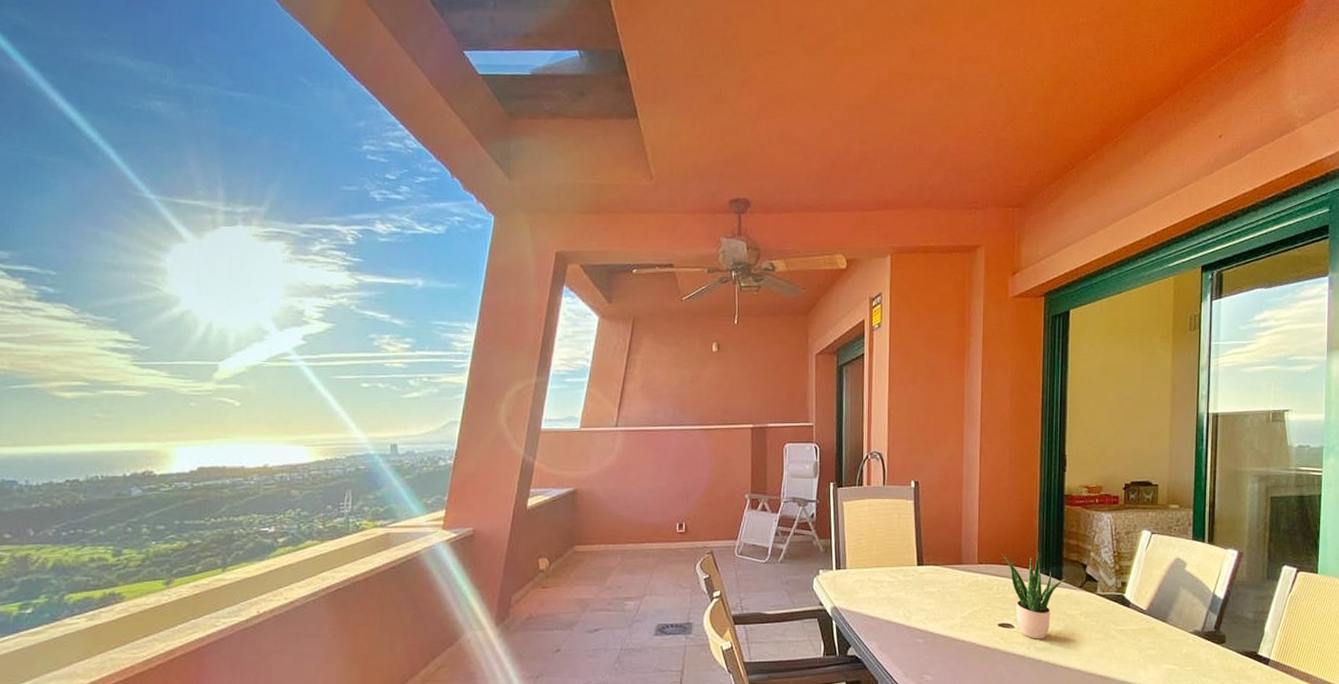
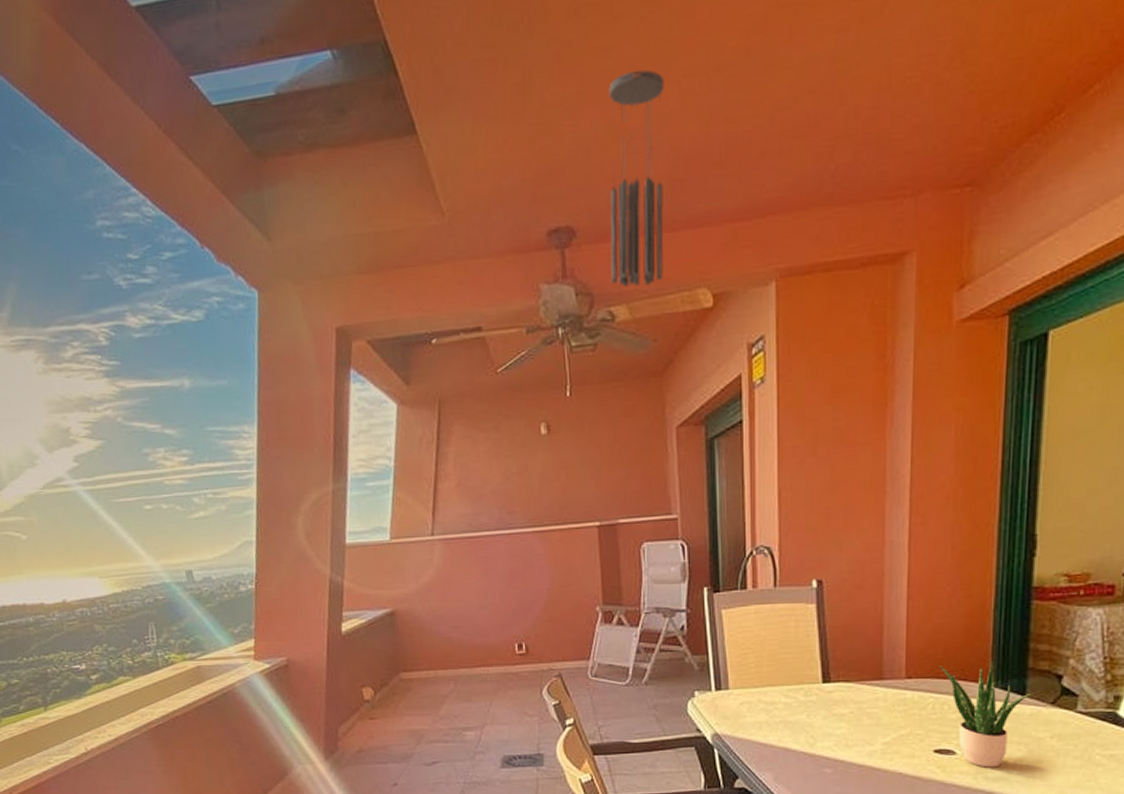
wind chime: none [773,99,819,247] -> present [609,69,664,287]

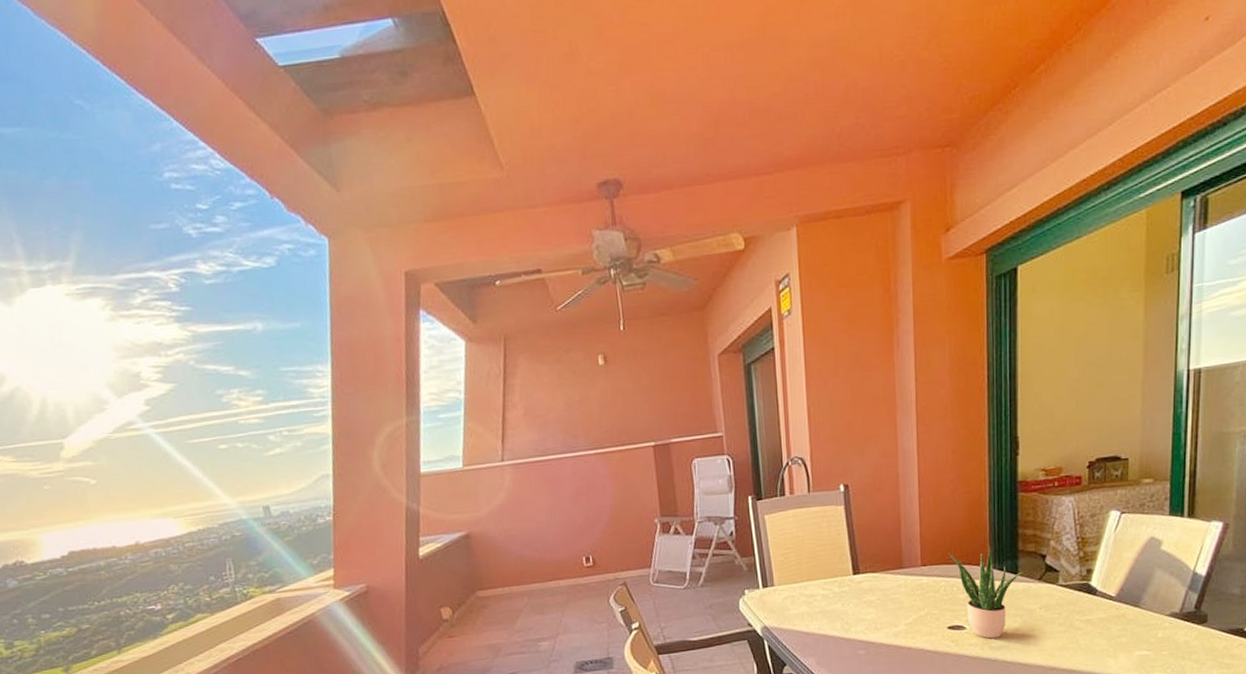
wind chime: present [609,69,664,287] -> none [646,43,701,232]

